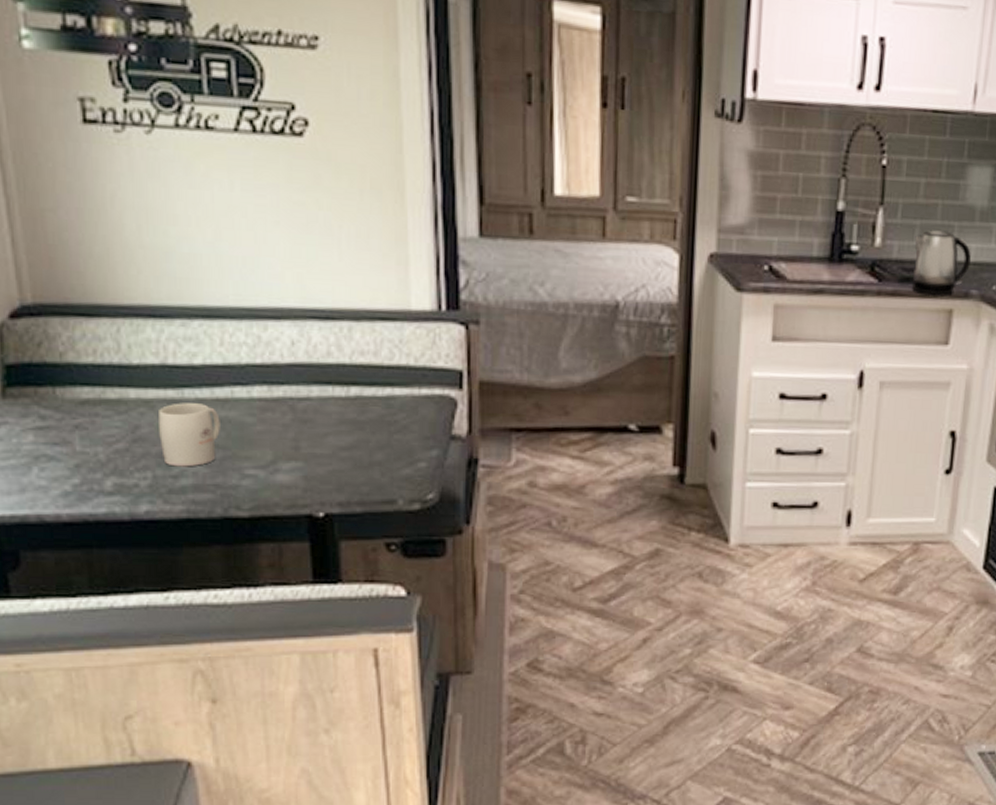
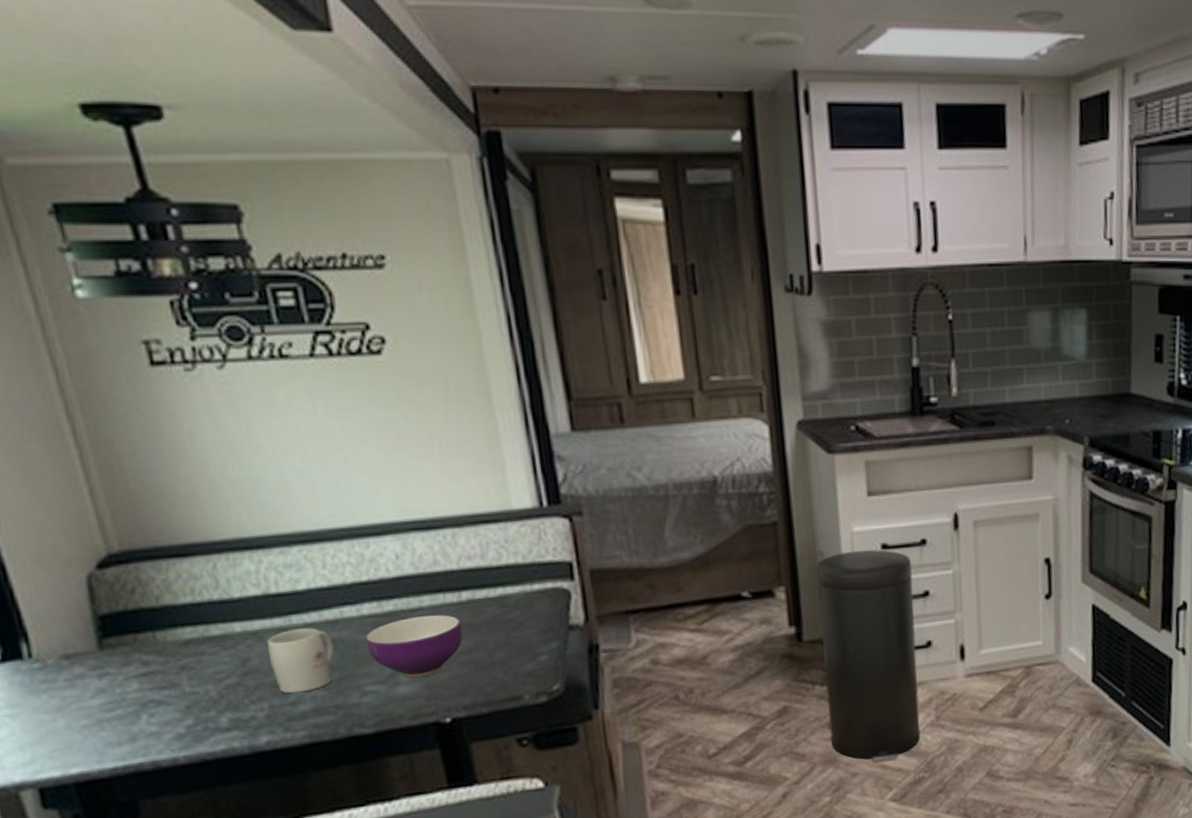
bowl: none [252,405,346,468] -> present [365,614,463,679]
pedal bin: none [700,396,808,619] -> present [816,550,921,761]
kettle: present [911,230,971,297] -> none [988,374,1042,437]

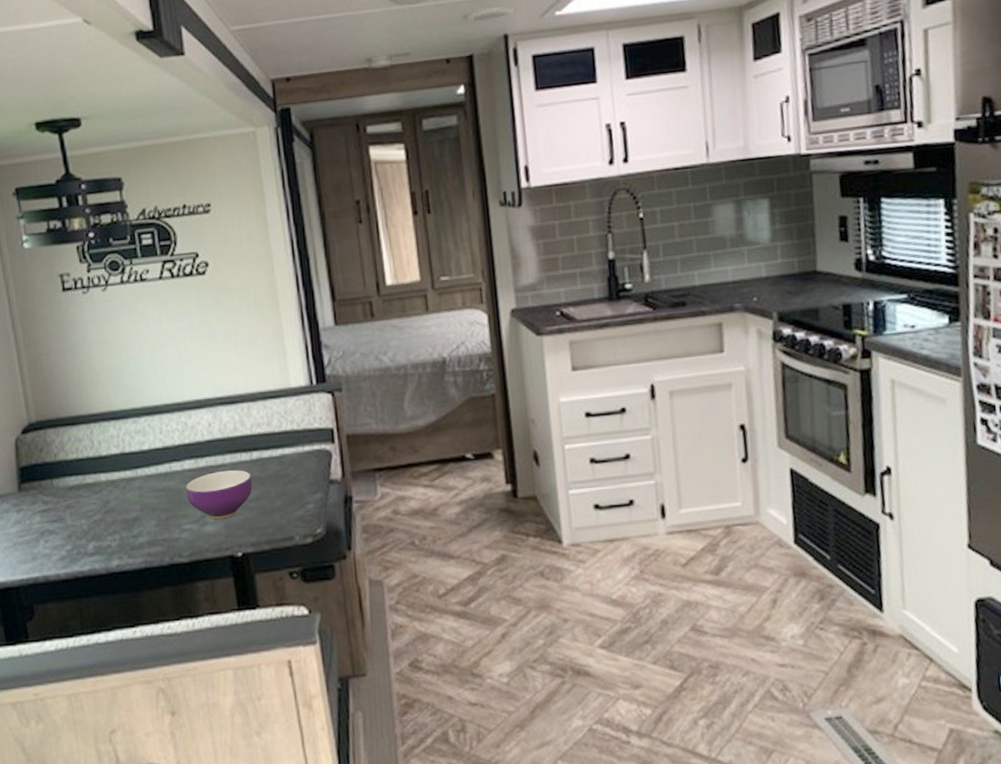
mug: present [267,628,334,694] -> none [121,478,164,529]
pedal bin: present [816,550,921,761] -> none [529,417,626,609]

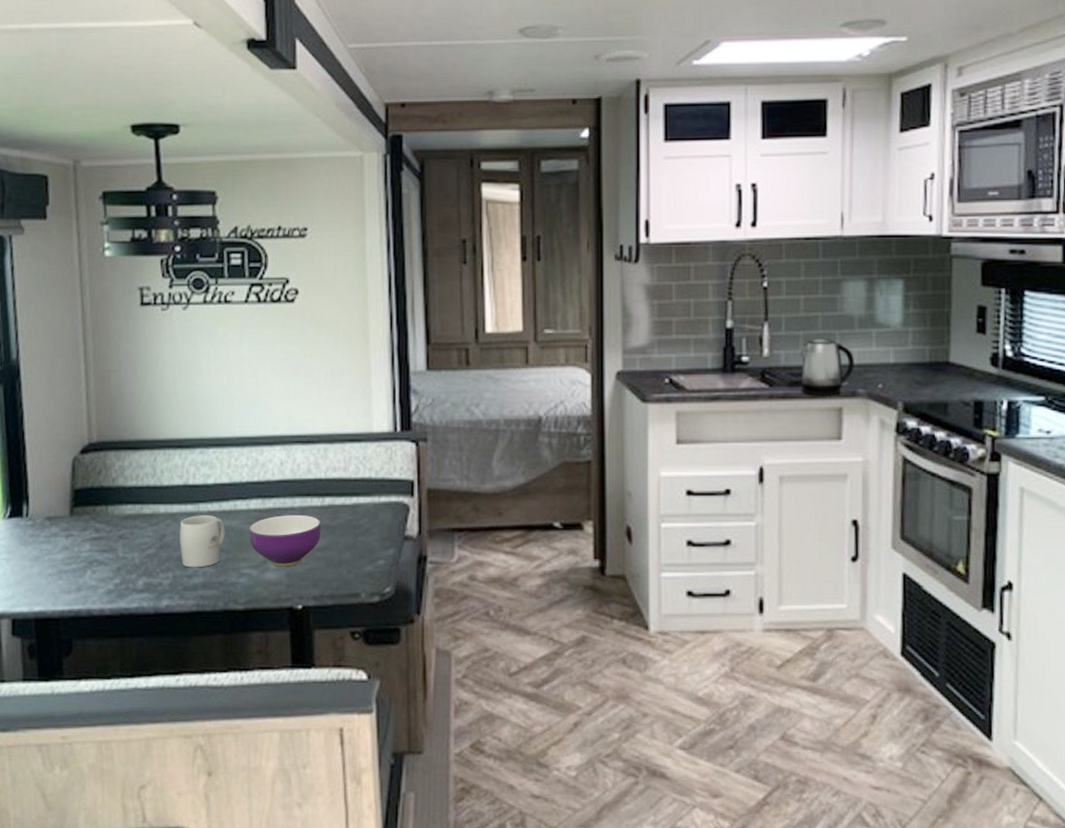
mug: none [121,478,164,529] -> present [179,515,225,568]
kettle: none [678,260,730,315] -> present [800,339,854,398]

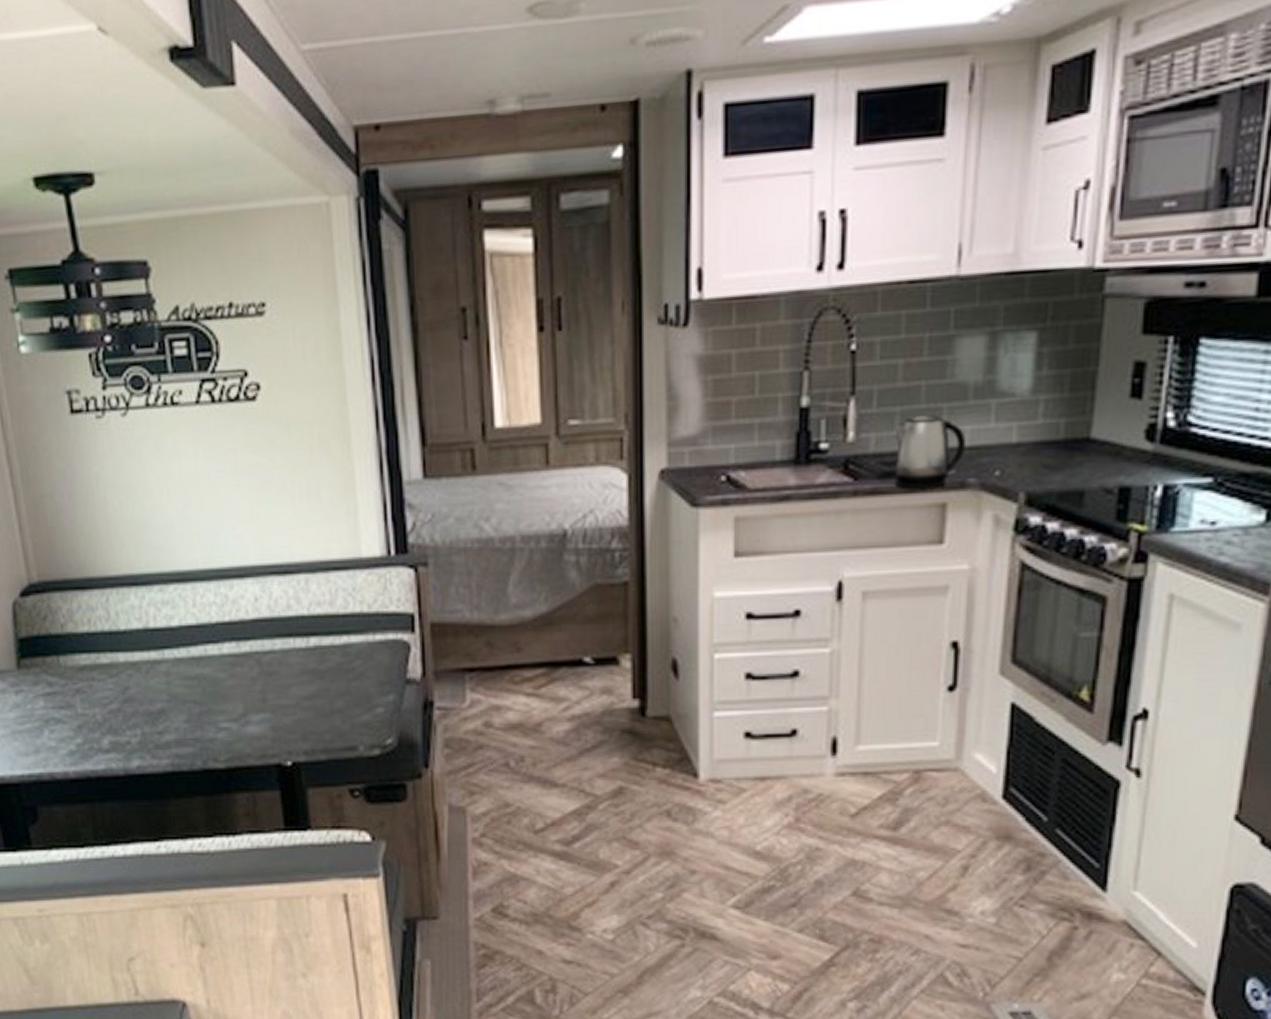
mug: present [179,515,225,568] -> none [143,663,197,724]
bowl: present [249,514,321,567] -> none [223,658,308,719]

